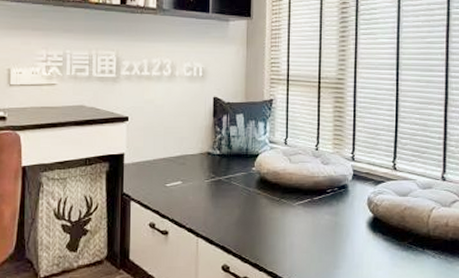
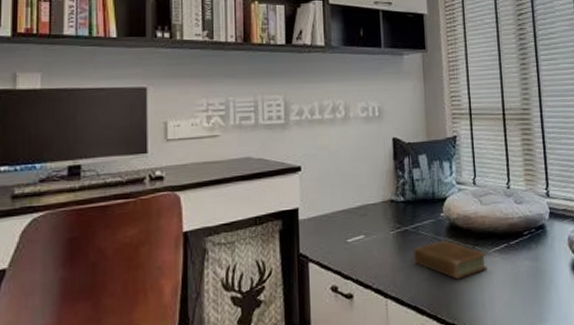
book: none [225,191,291,226] -> present [414,240,487,280]

